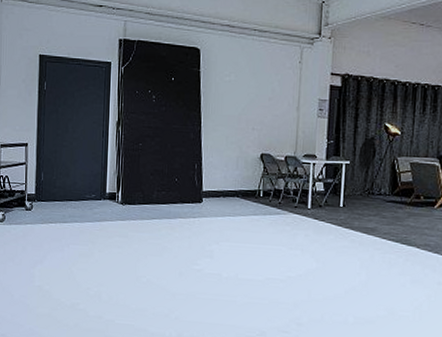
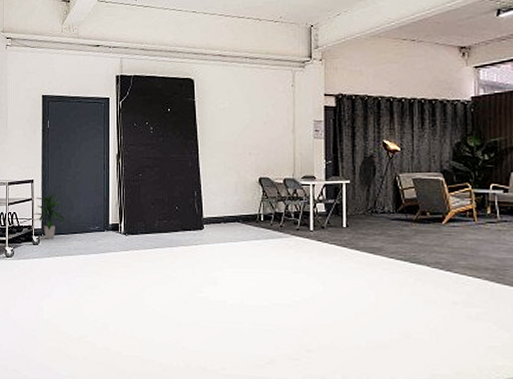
indoor plant: none [25,157,61,206] -> present [32,192,65,239]

